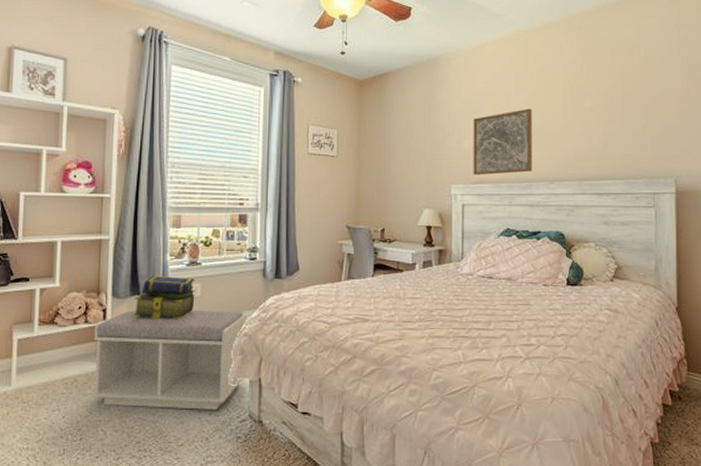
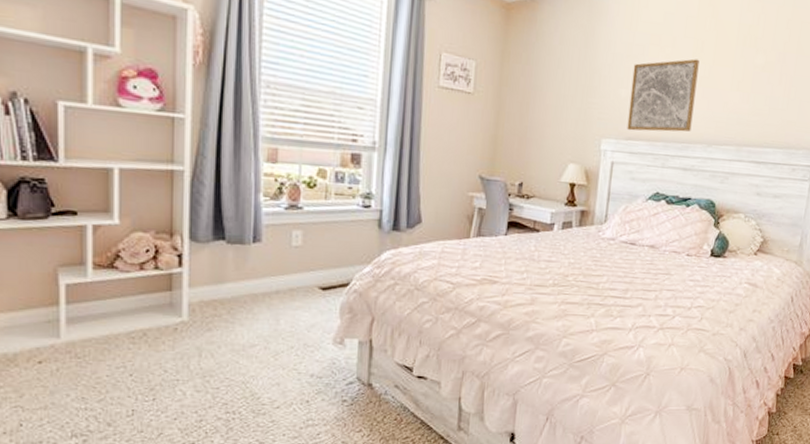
bench: present [91,310,248,410] -> none [165,257,359,371]
stack of books: present [133,275,195,320] -> none [217,217,296,271]

